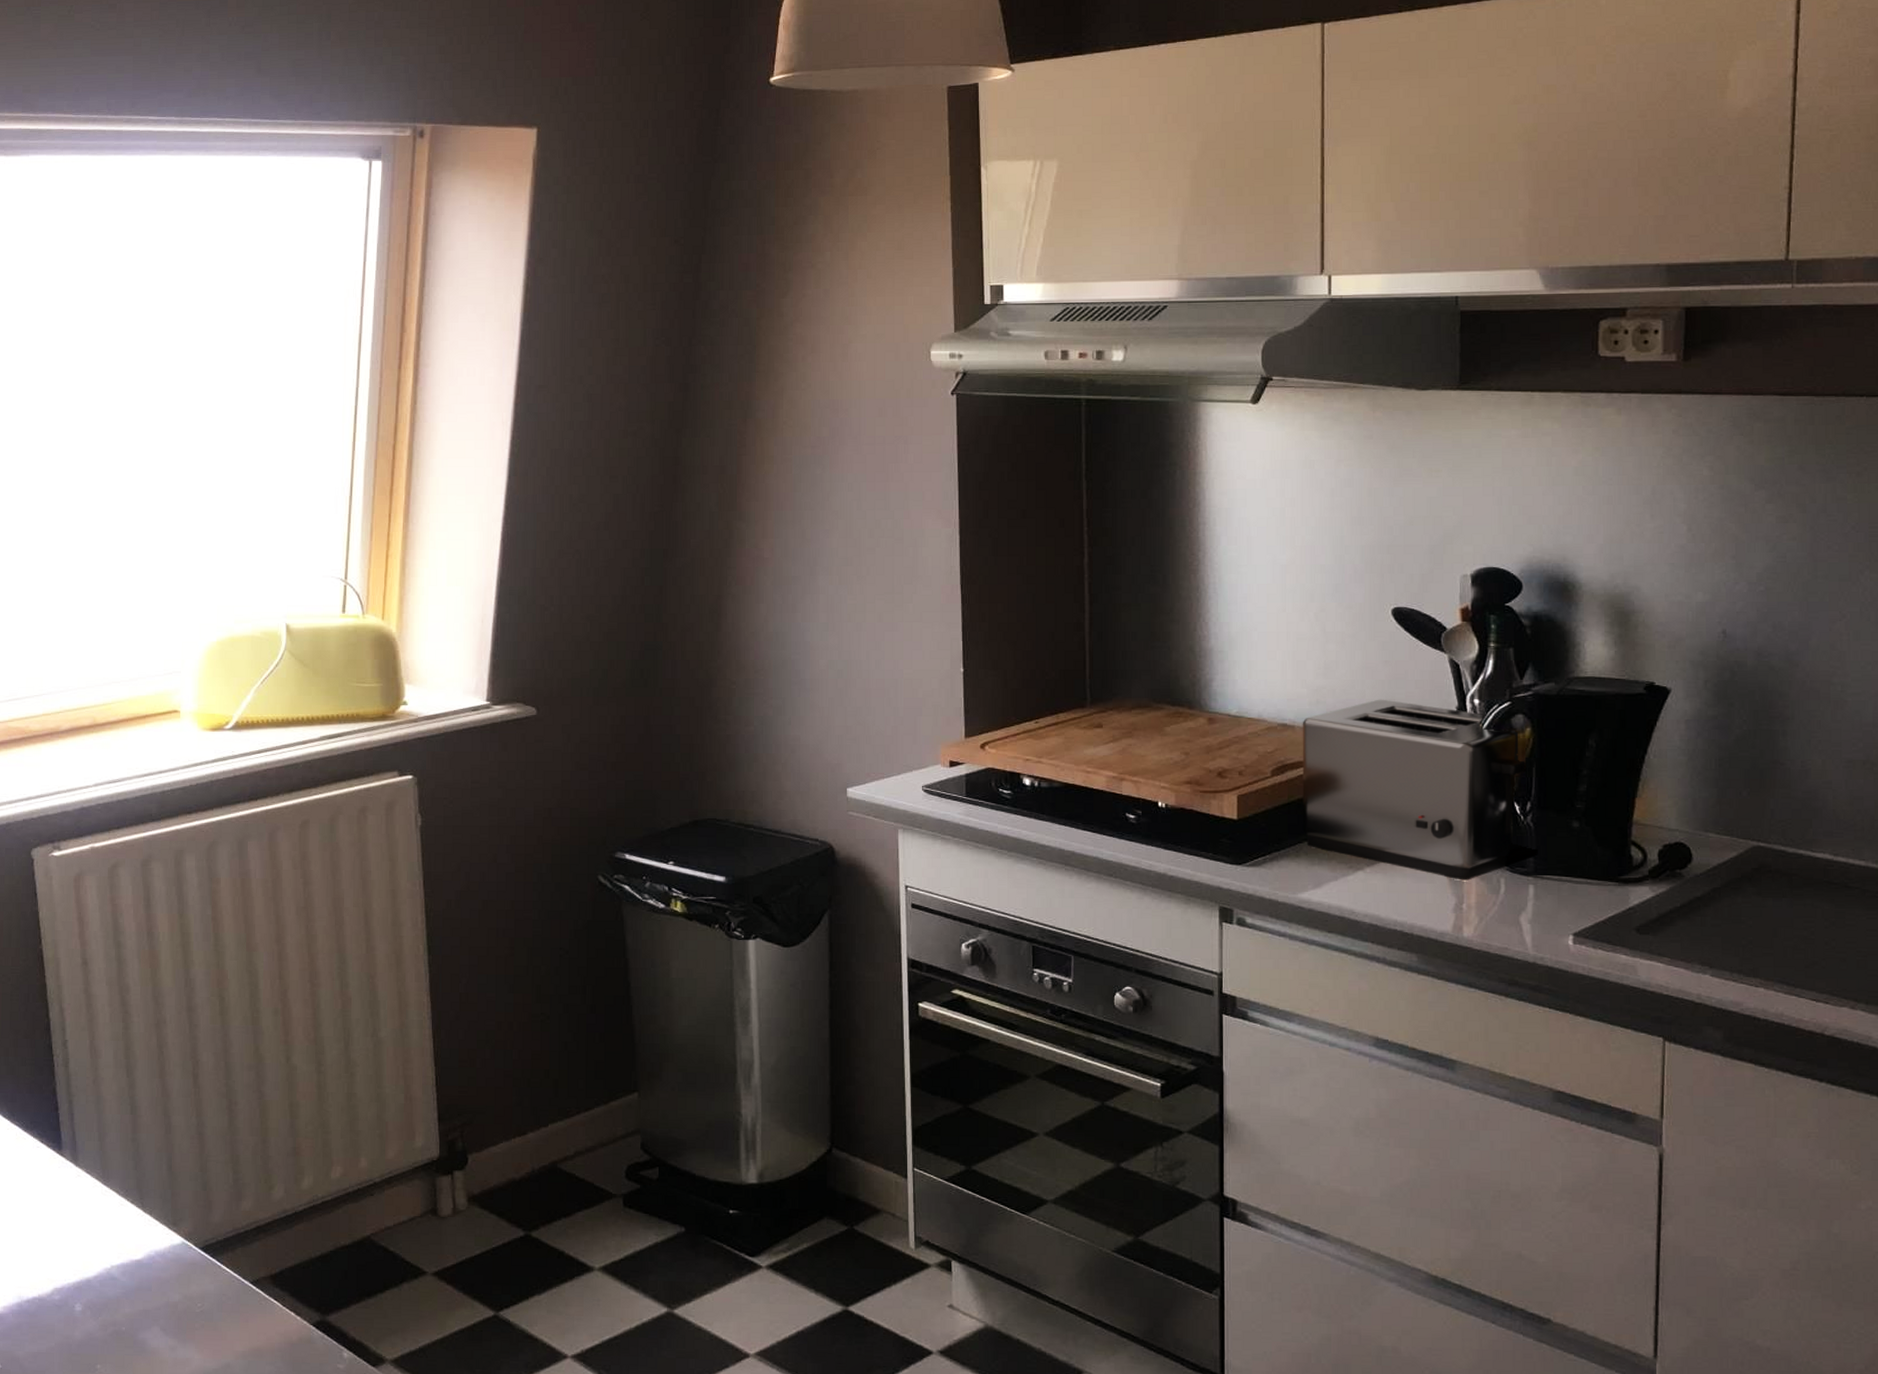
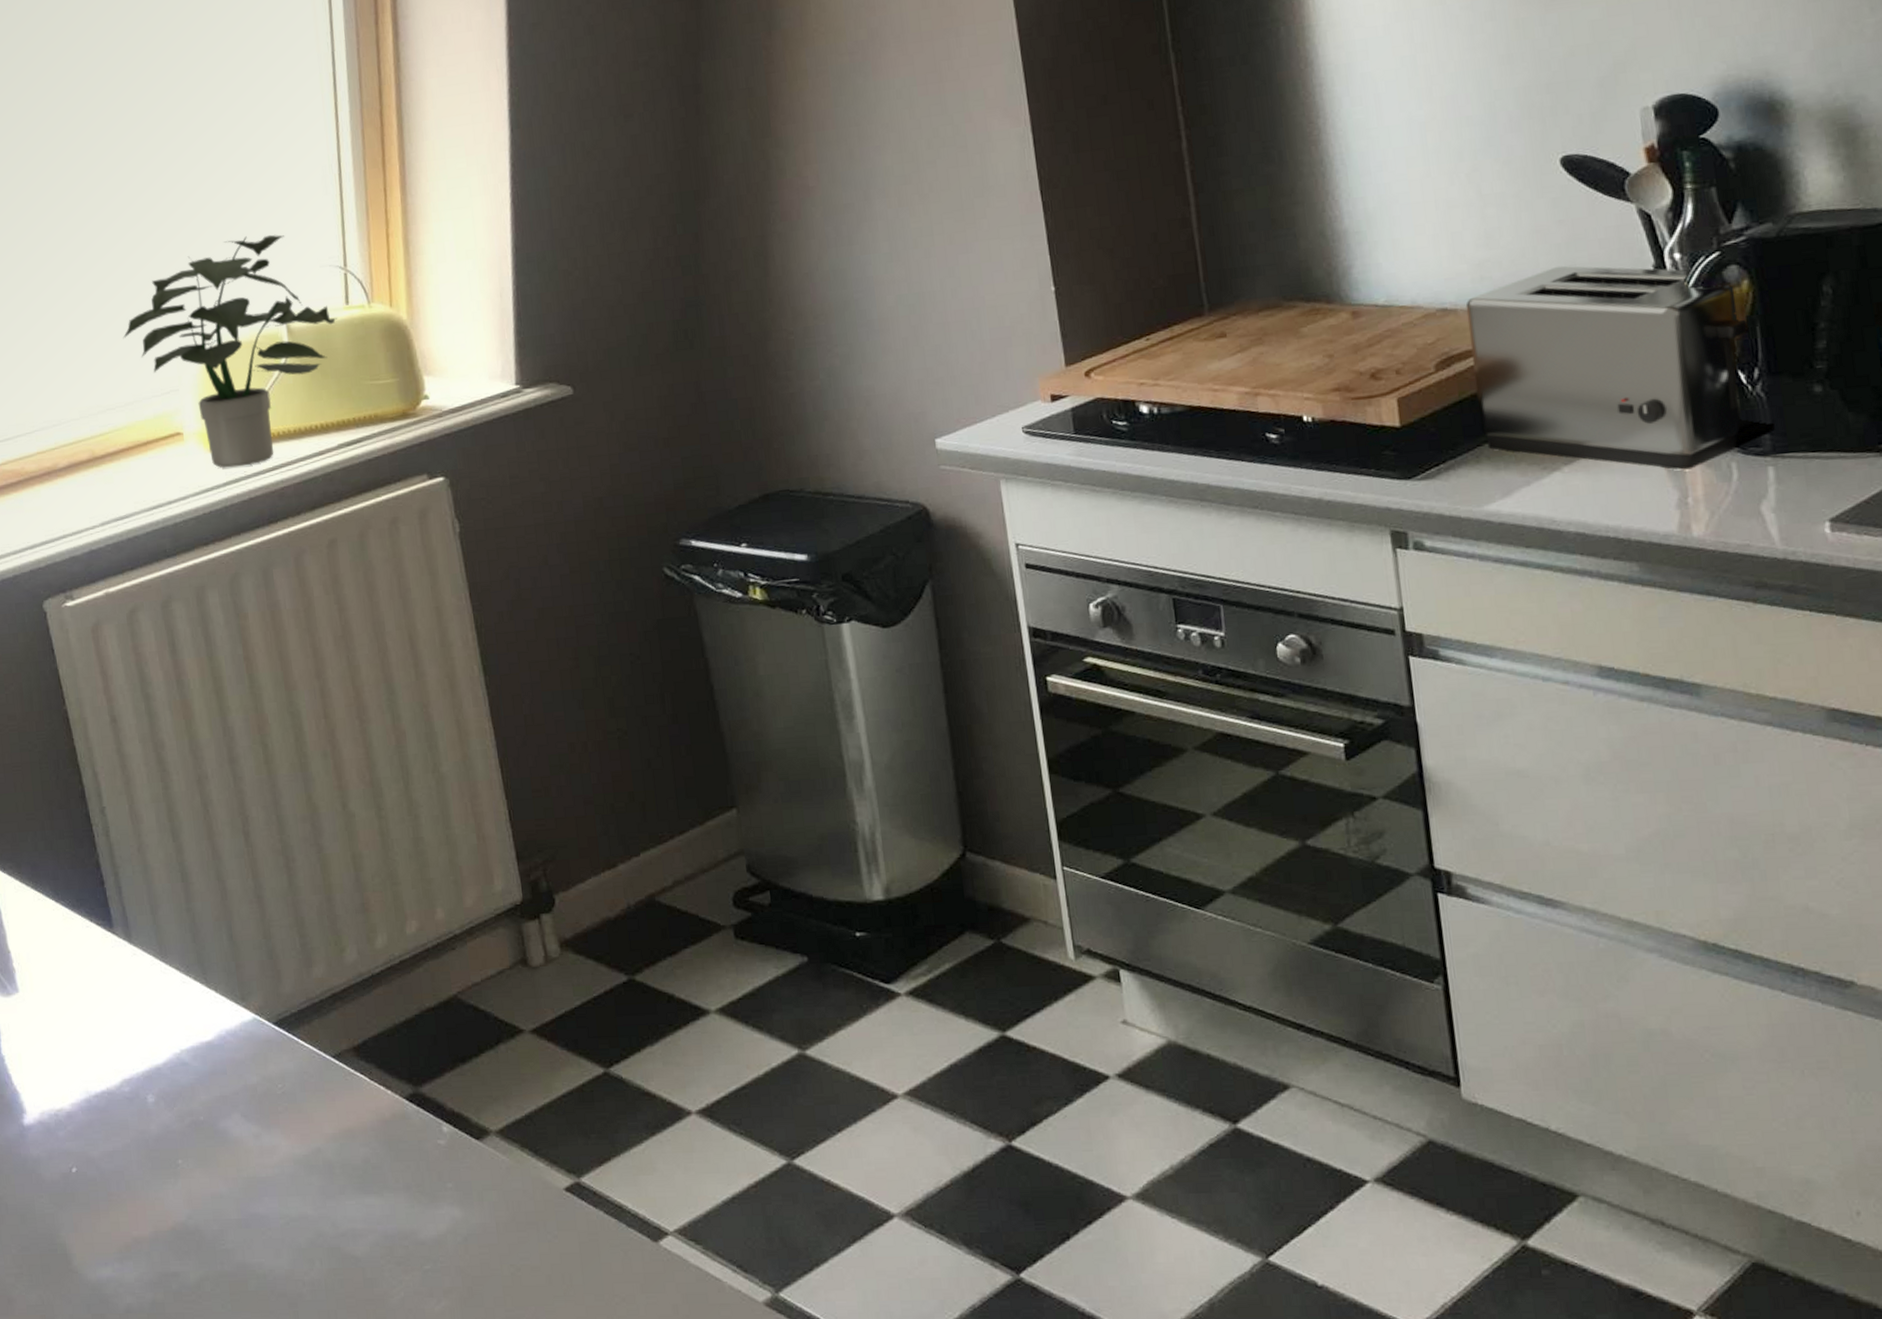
potted plant: none [134,542,334,747] -> present [122,234,338,468]

